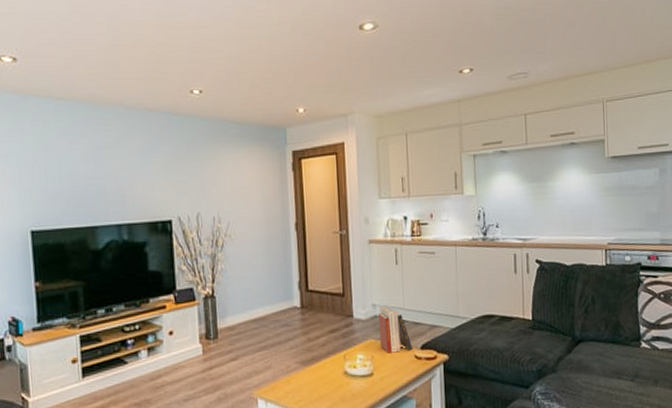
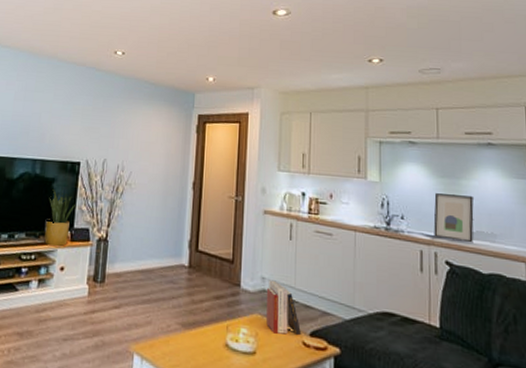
planter: none [143,254,174,313] -> present [44,190,75,247]
picture frame: none [524,196,560,240] -> present [433,193,475,243]

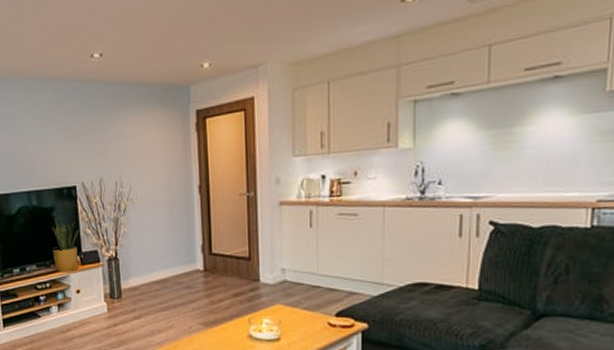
books: present [266,280,301,336] -> none [287,270,326,319]
picture frame: present [433,193,475,243] -> none [477,144,531,198]

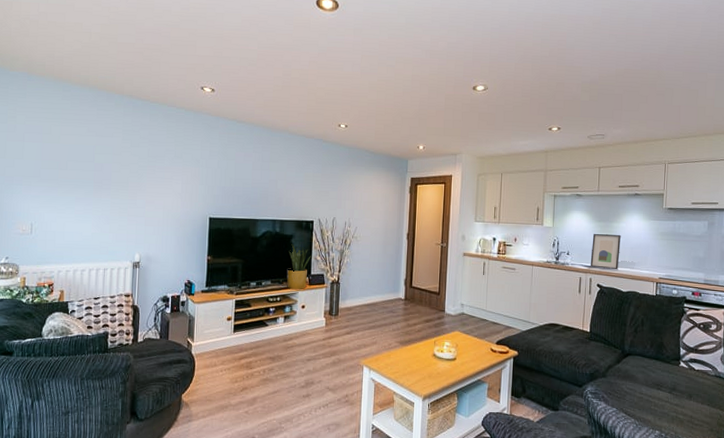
picture frame: none [477,144,531,198] -> present [590,233,622,270]

